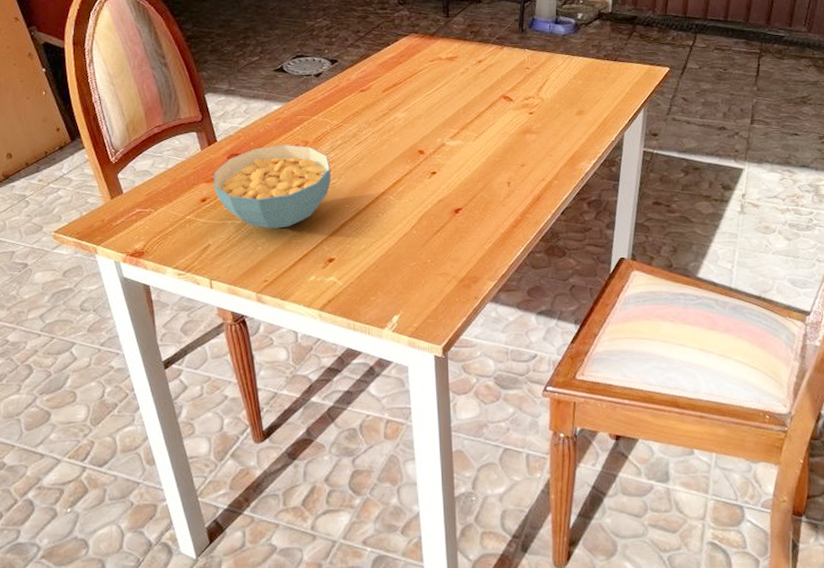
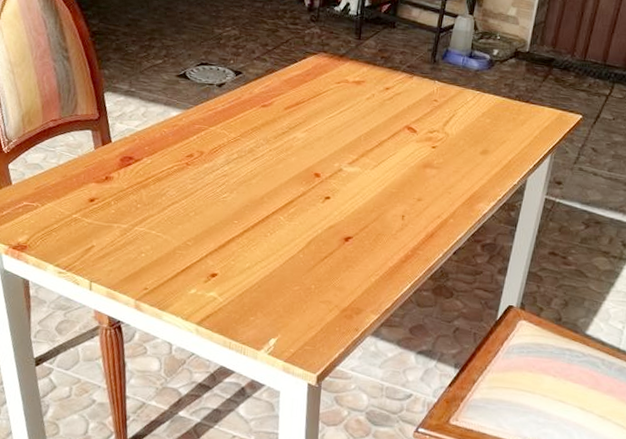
cereal bowl: present [213,144,331,229] -> none [103,152,224,238]

